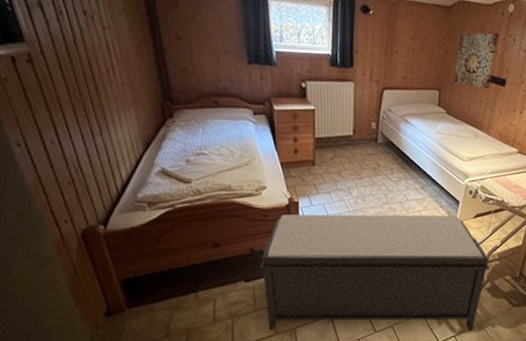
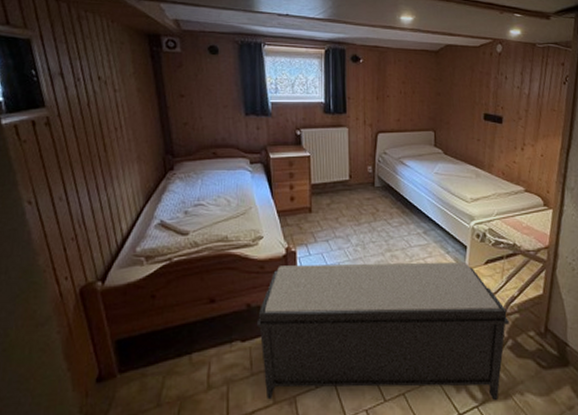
wall art: present [454,32,498,89] -> none [448,73,490,127]

